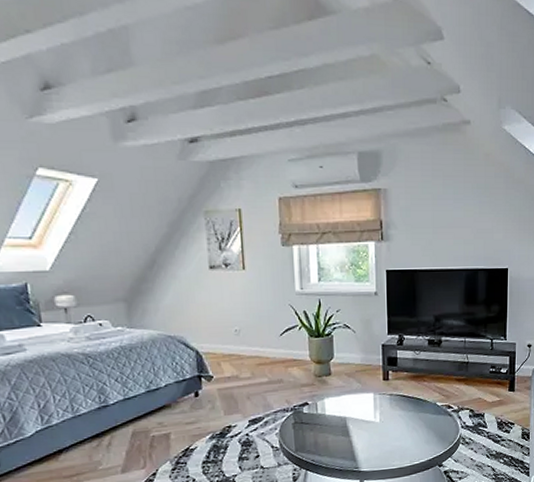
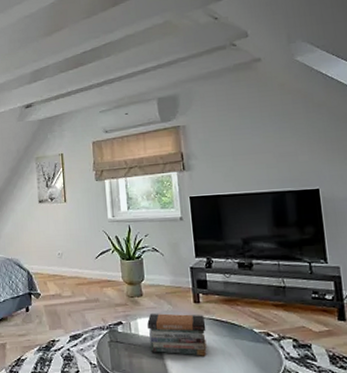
book stack: none [335,391,393,431] -> present [147,313,207,356]

